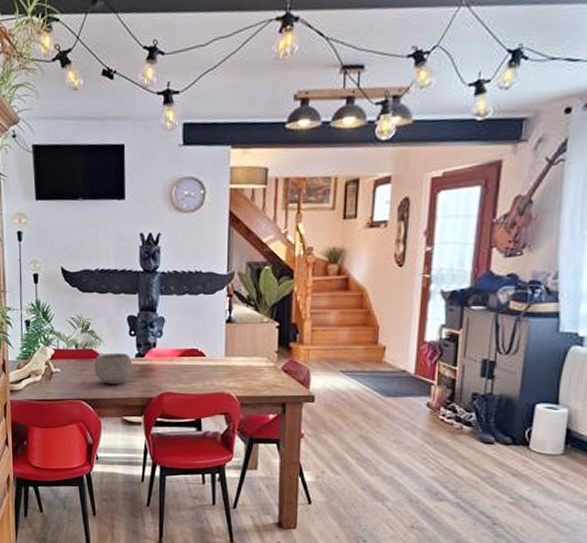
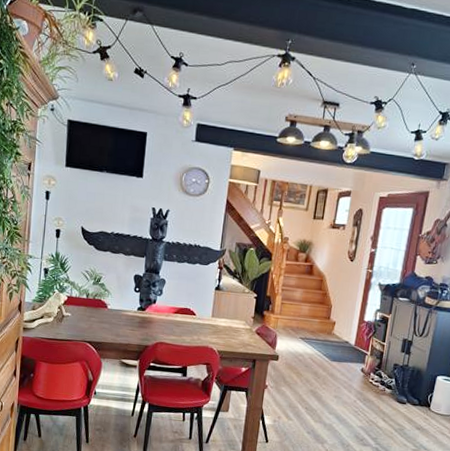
bowl: present [94,352,133,385] -> none [100,304,135,332]

